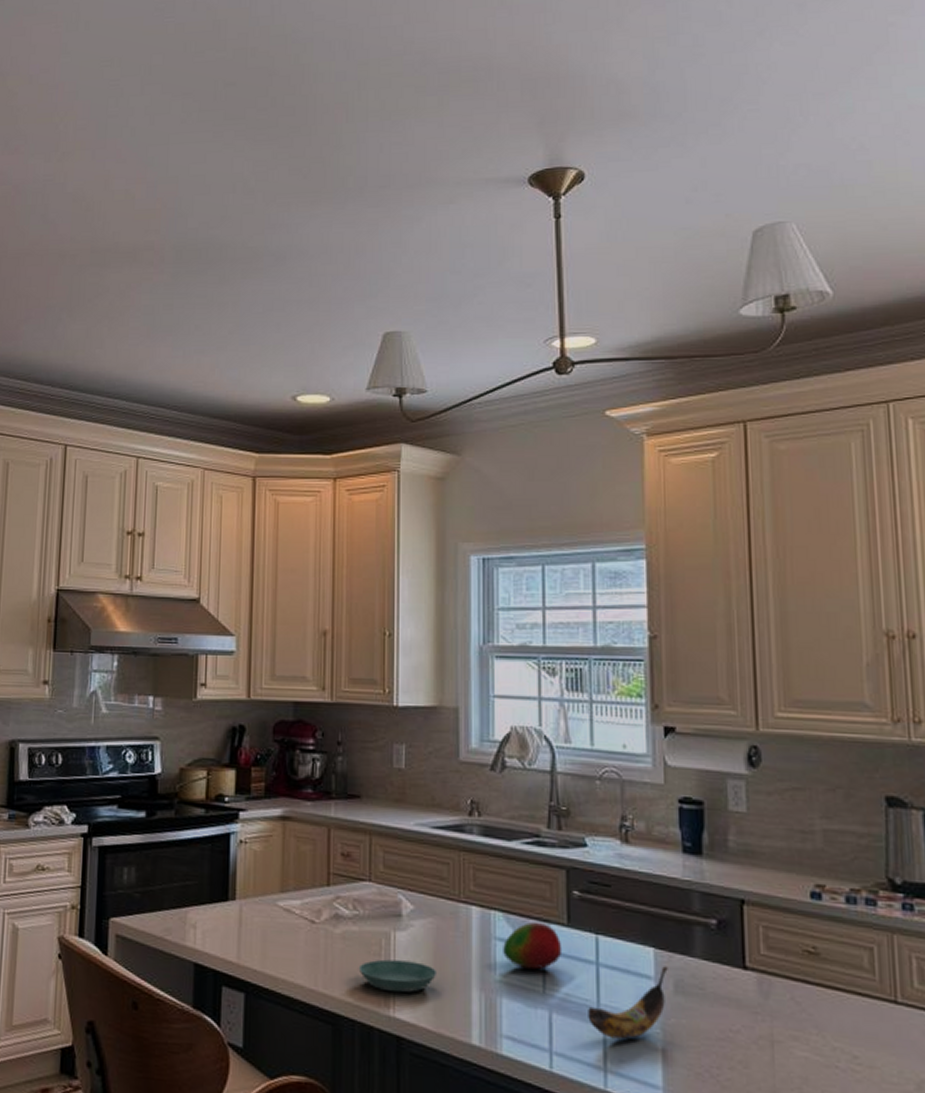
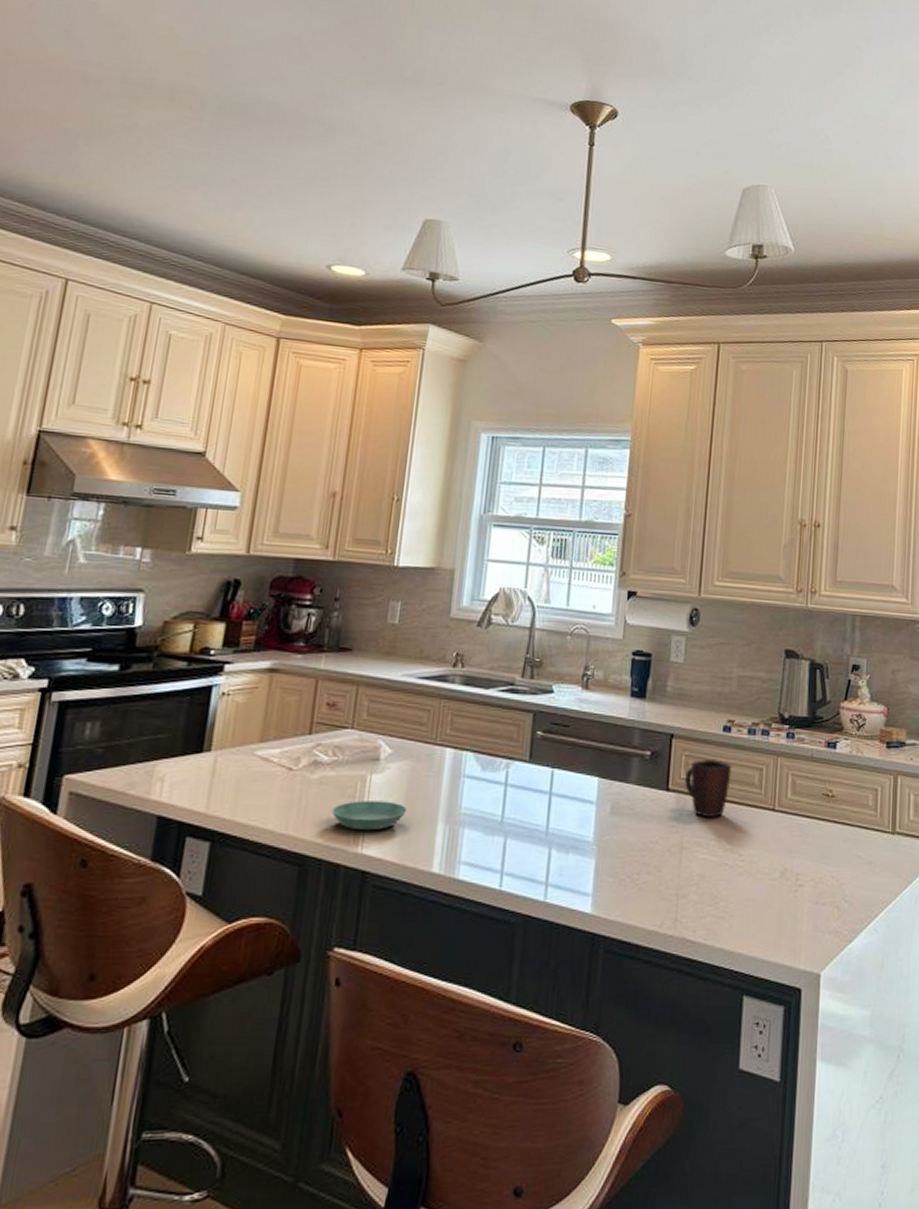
fruit: present [503,921,563,970] -> none [470,759,522,802]
banana: present [588,966,668,1040] -> none [537,792,608,857]
mug: none [766,932,829,1007] -> present [685,759,732,818]

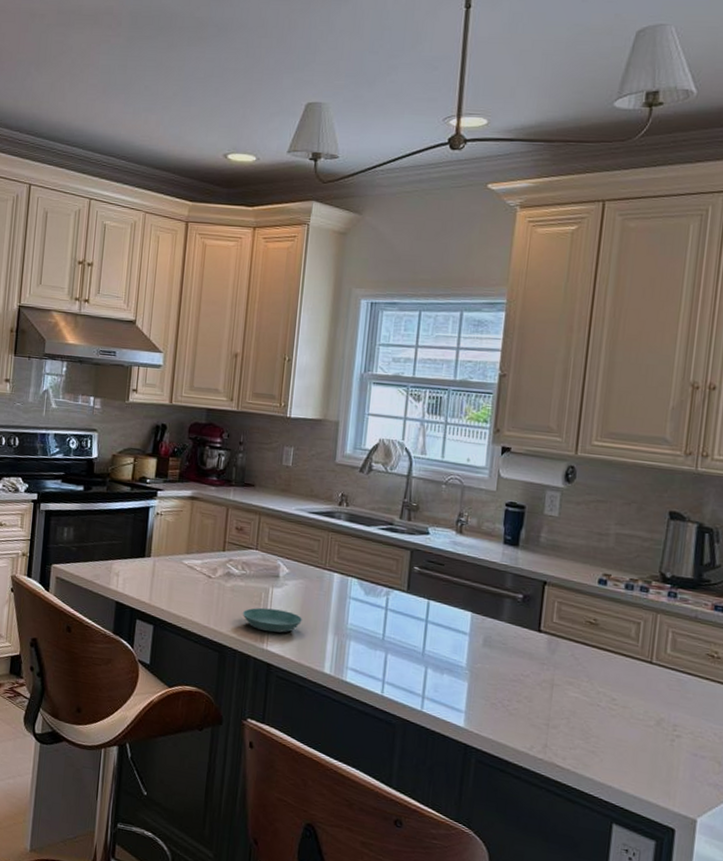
mug: present [685,759,732,818] -> none [557,607,607,662]

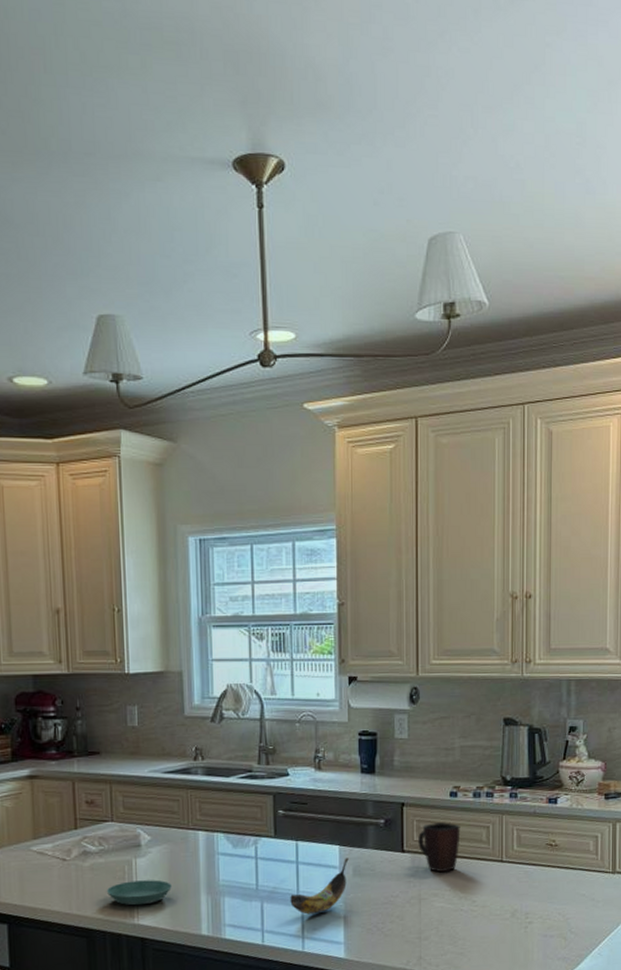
banana: none [414,626,480,676] -> present [290,858,349,915]
mug: none [557,607,607,662] -> present [418,822,461,873]

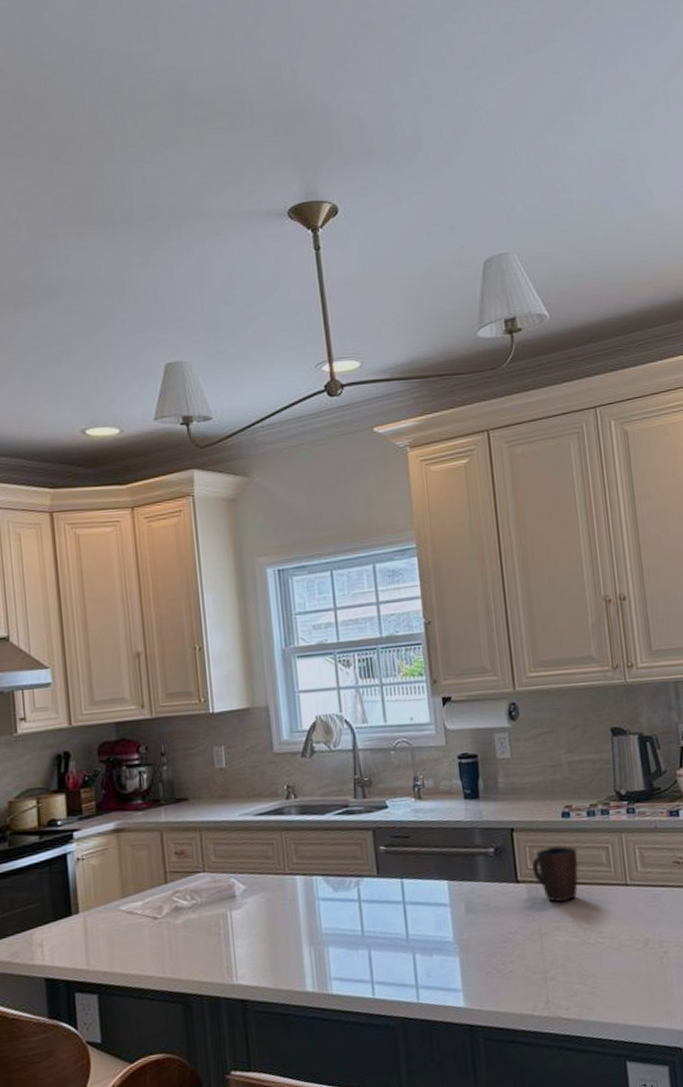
saucer: present [106,880,173,906] -> none [201,933,272,964]
banana: present [290,858,349,915] -> none [399,893,460,961]

